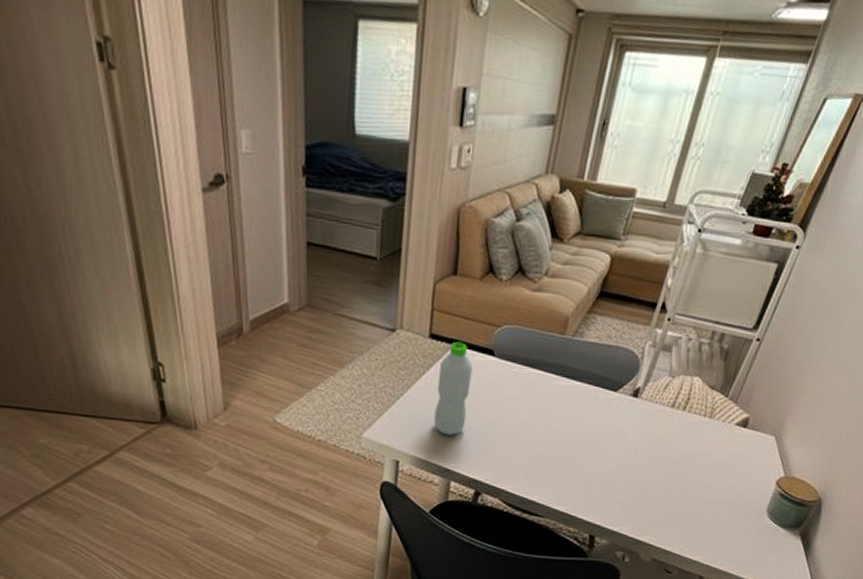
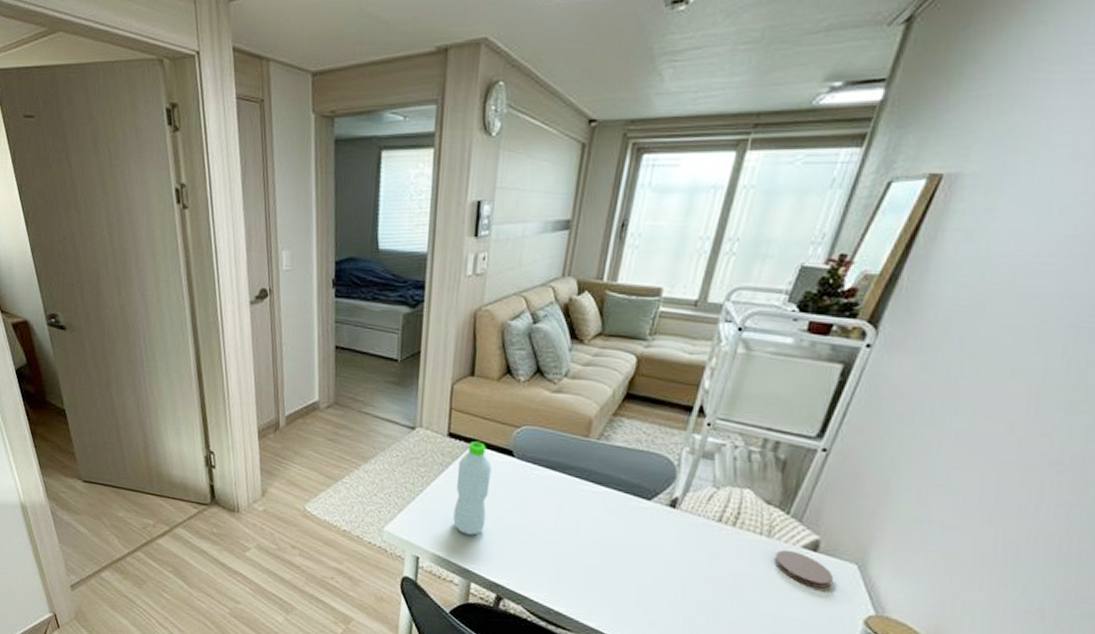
coaster: none [713,428,757,458] -> present [773,550,833,589]

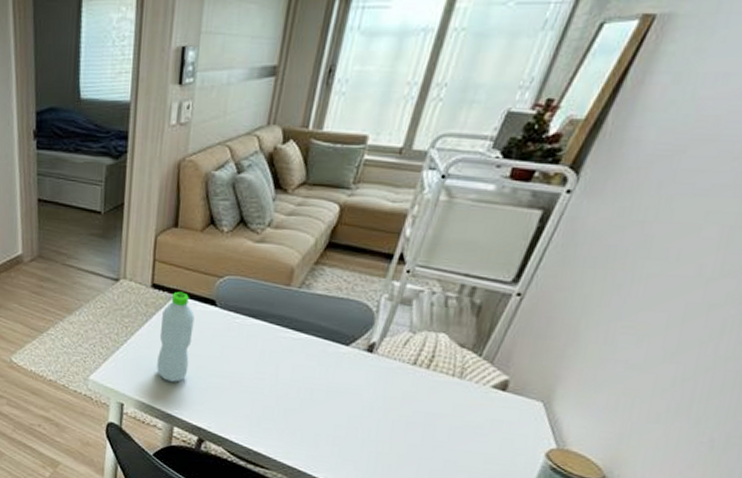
coaster: present [773,550,833,589] -> none [464,390,520,425]

